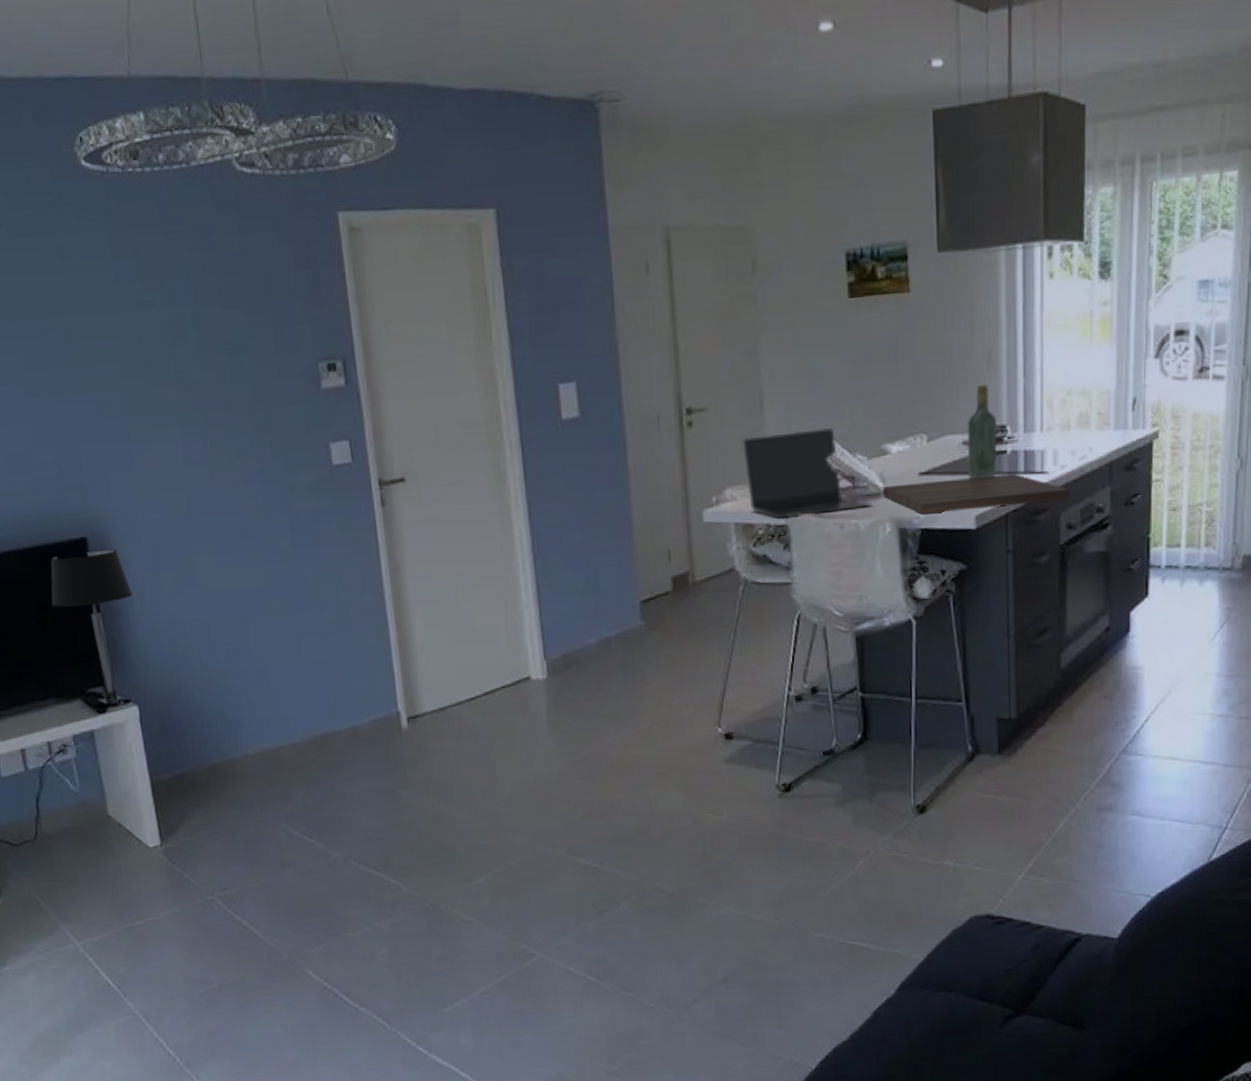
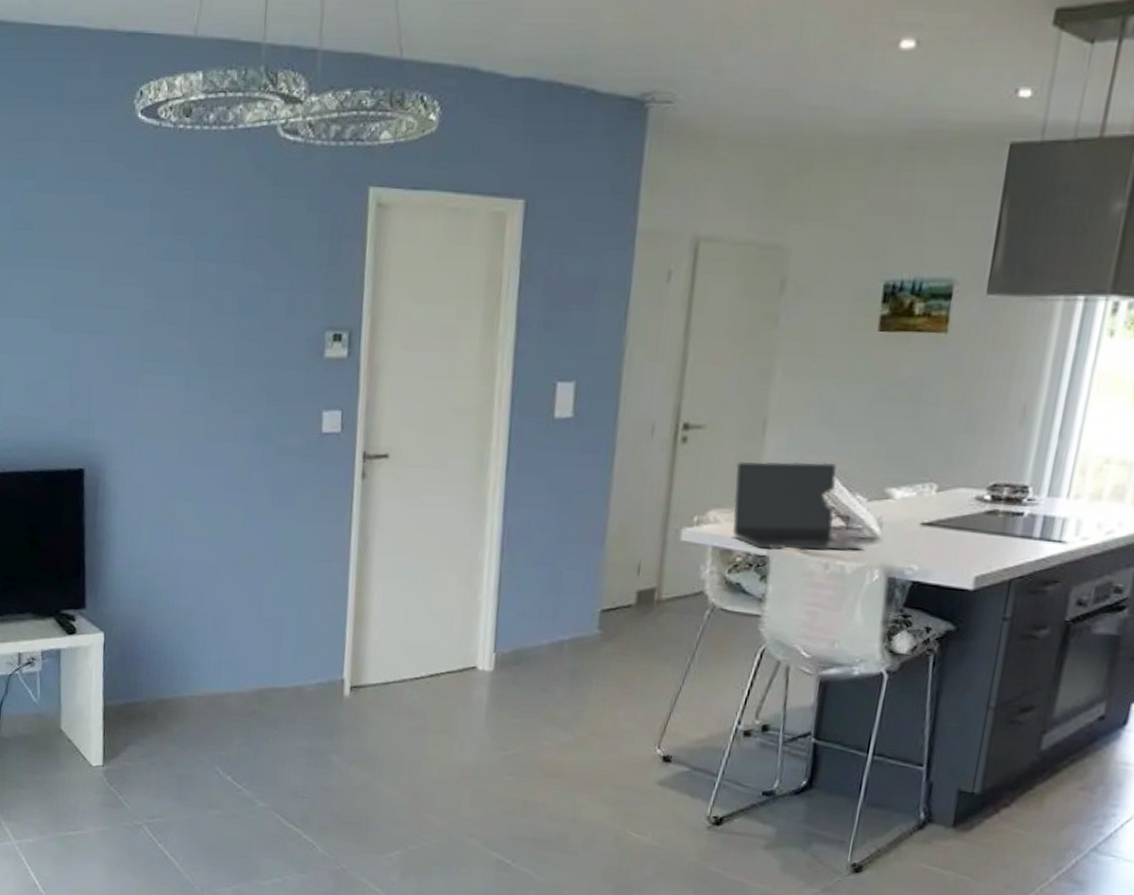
table lamp: present [50,548,133,710] -> none [42,481,116,632]
cutting board: present [883,473,1070,515] -> none [877,531,1088,575]
wine bottle: present [967,385,997,479] -> none [975,440,1020,539]

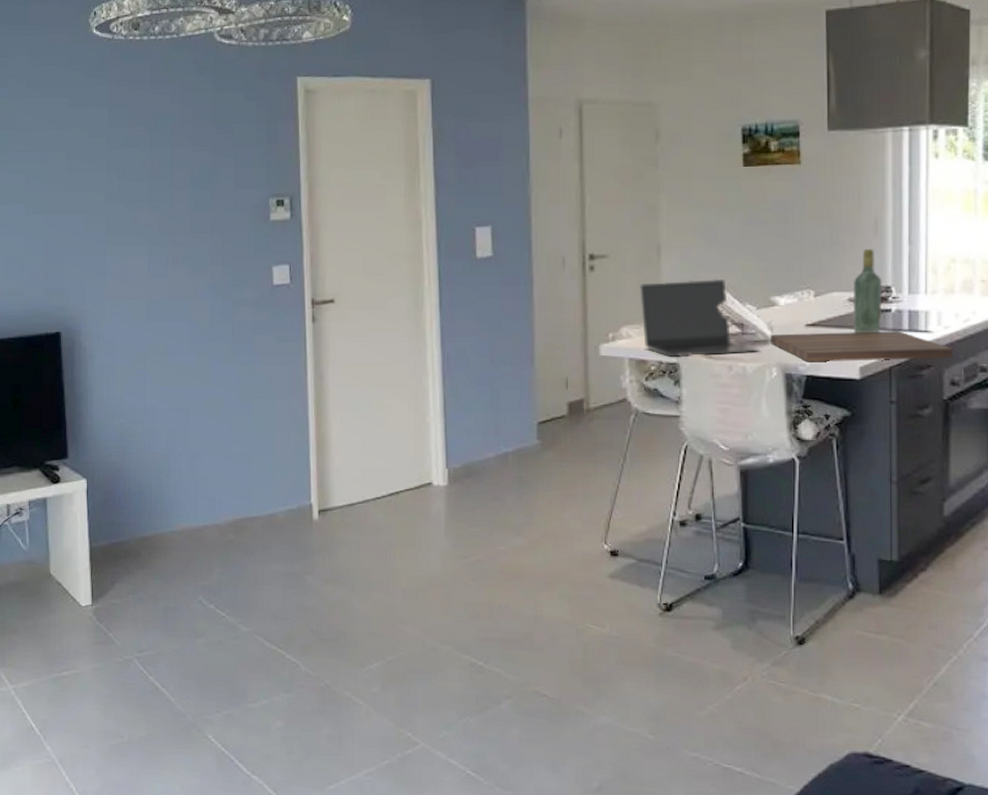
cutting board: none [877,531,1088,575] -> present [770,331,954,362]
wine bottle: none [975,440,1020,539] -> present [853,249,883,333]

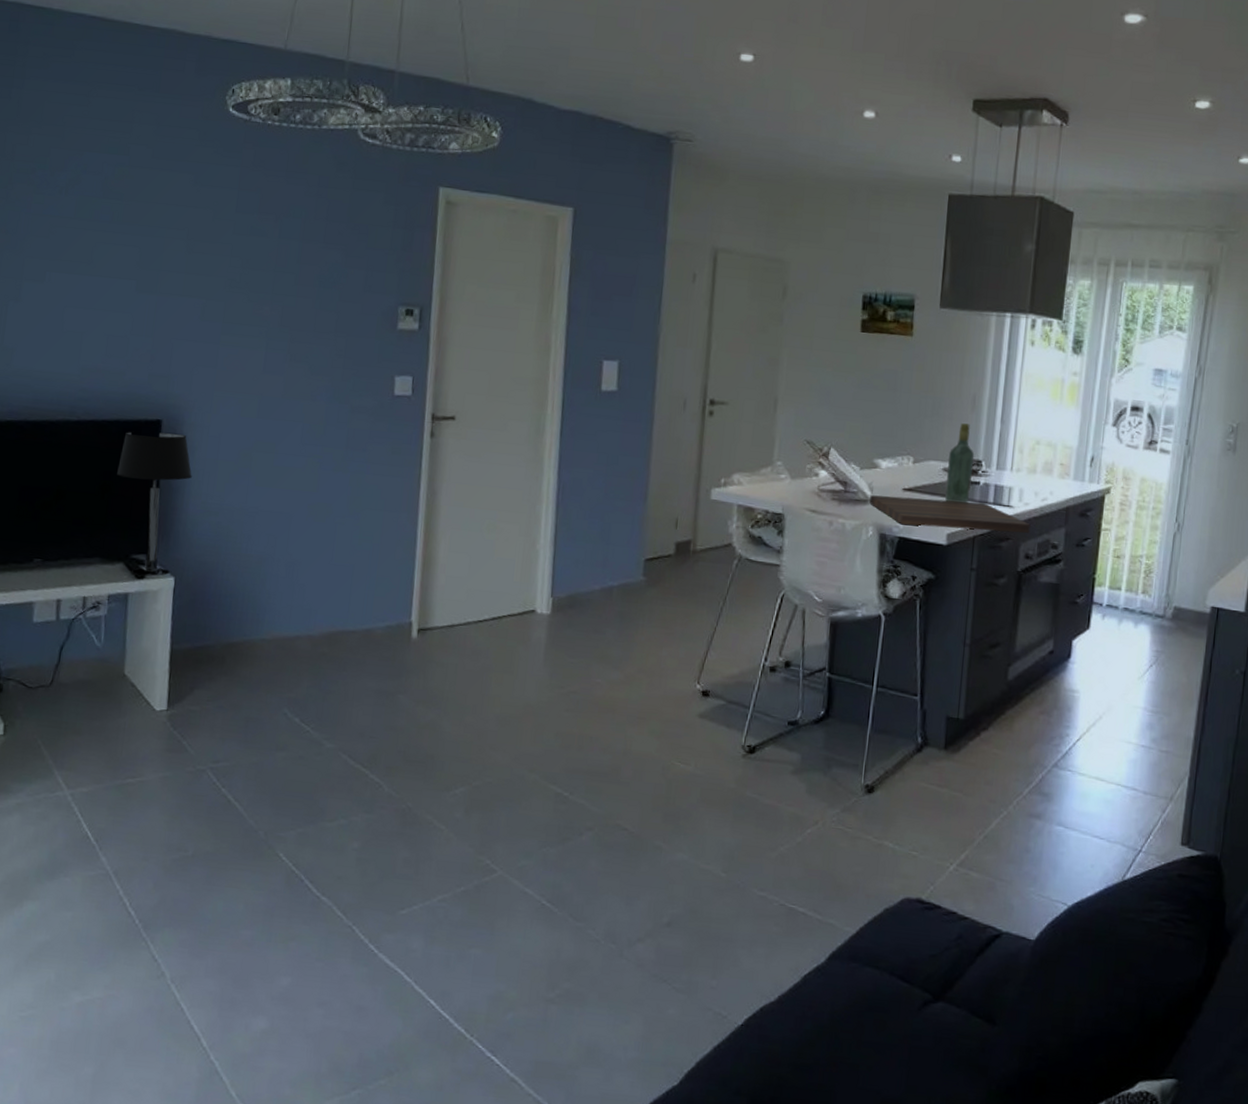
table lamp: none [24,343,93,480] -> present [116,431,192,577]
laptop: present [638,278,760,357] -> none [752,433,859,510]

